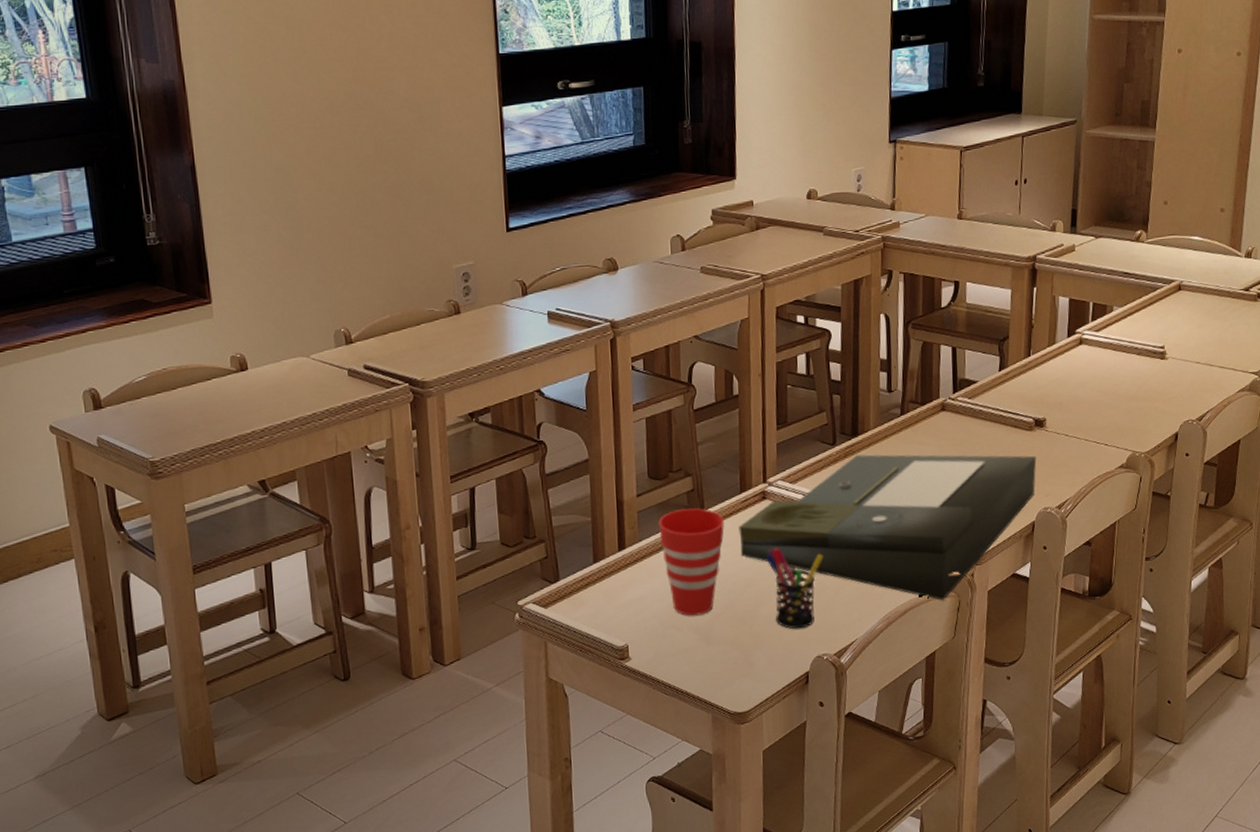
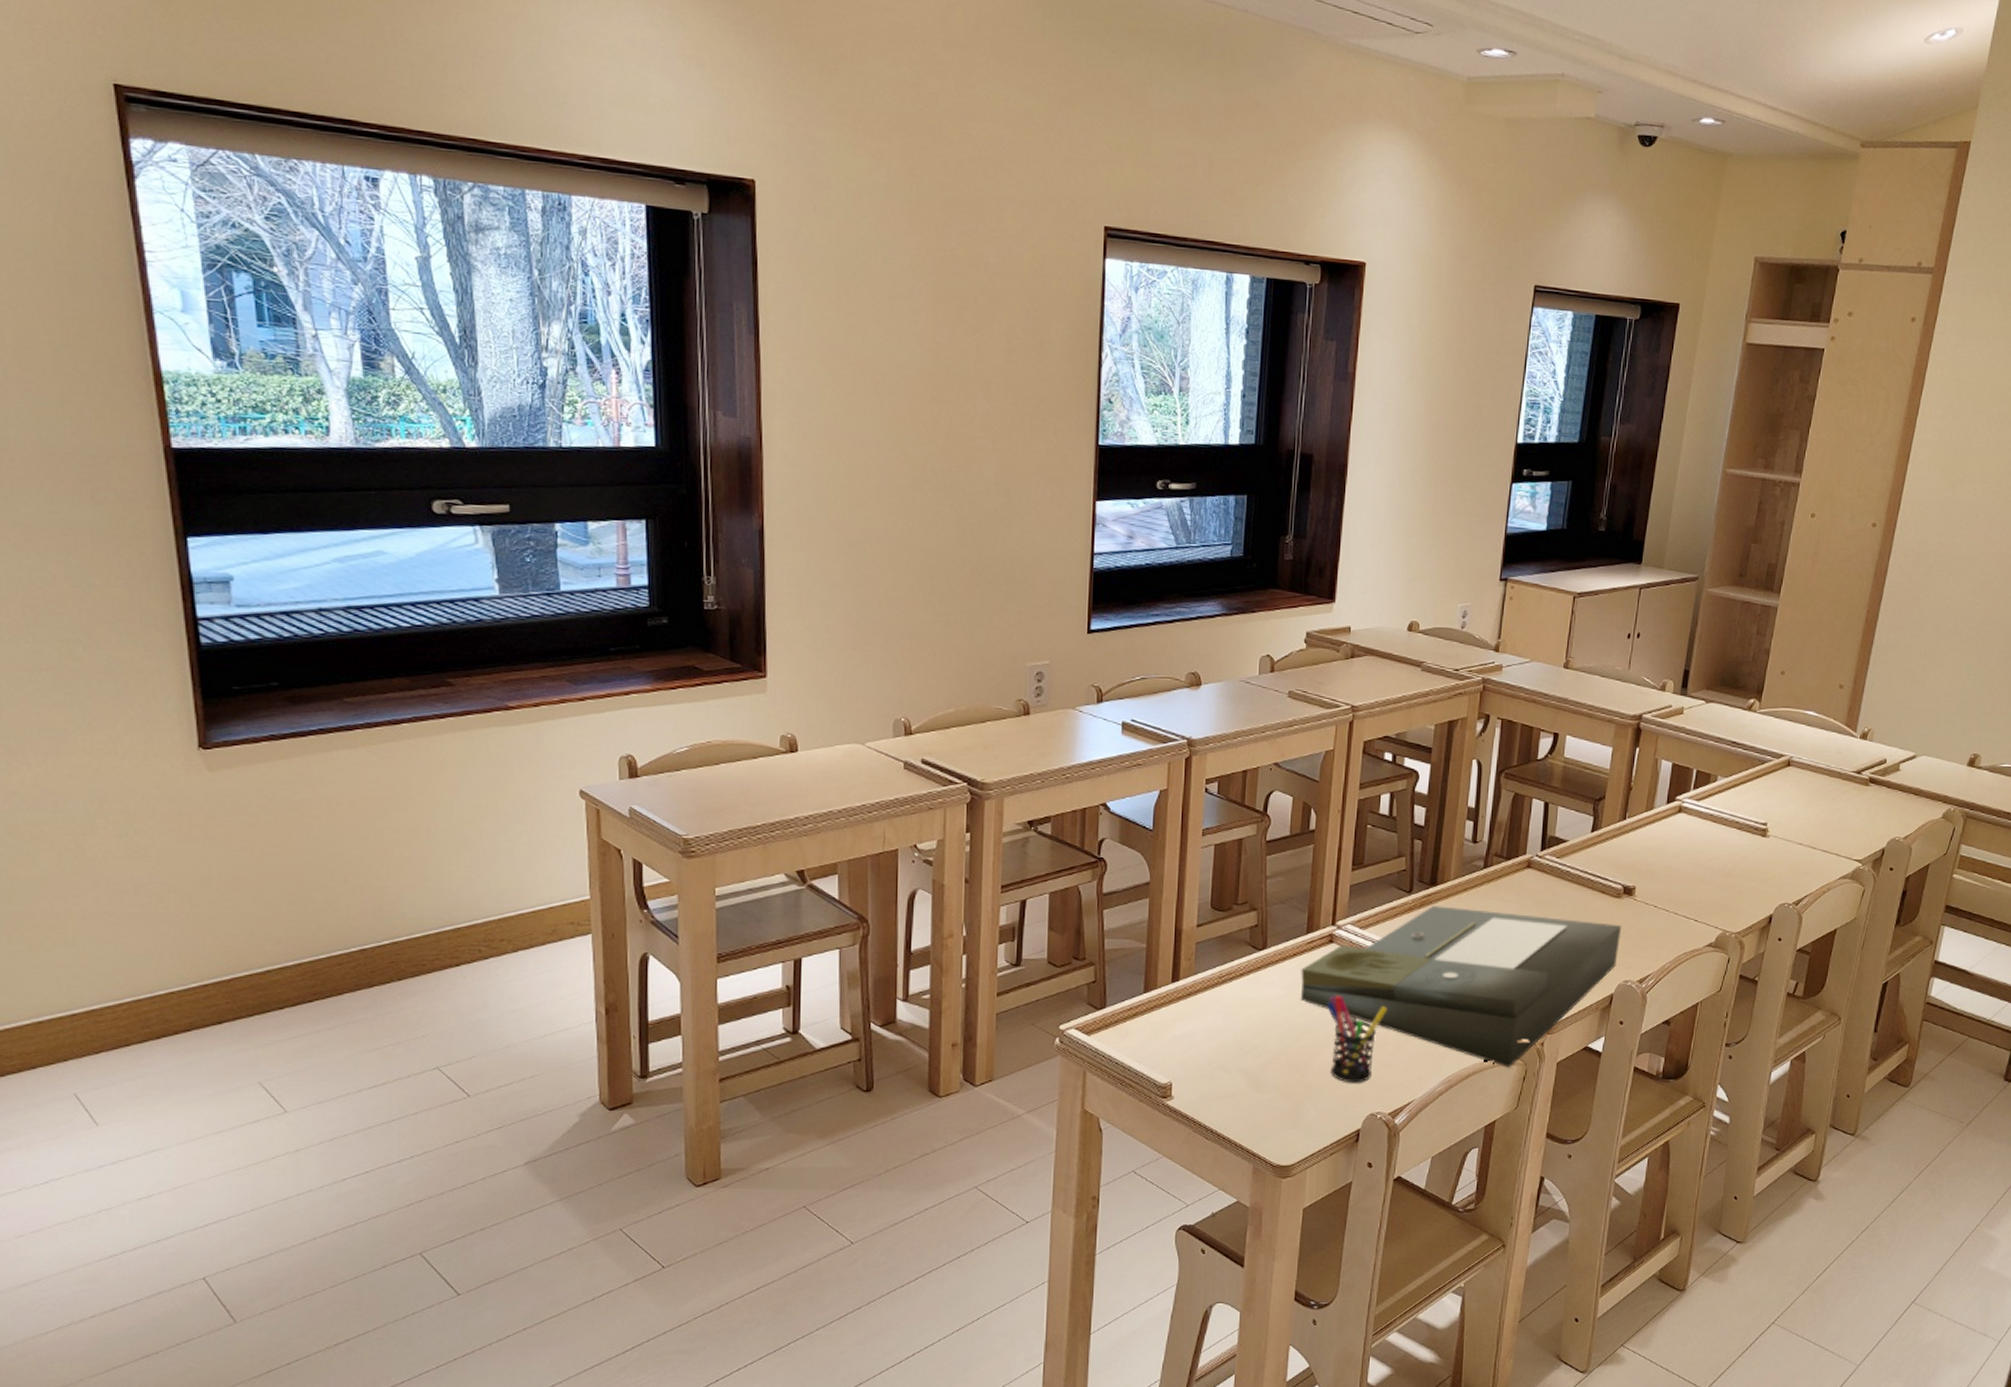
cup: present [659,507,724,616] -> none [1217,944,1286,1059]

